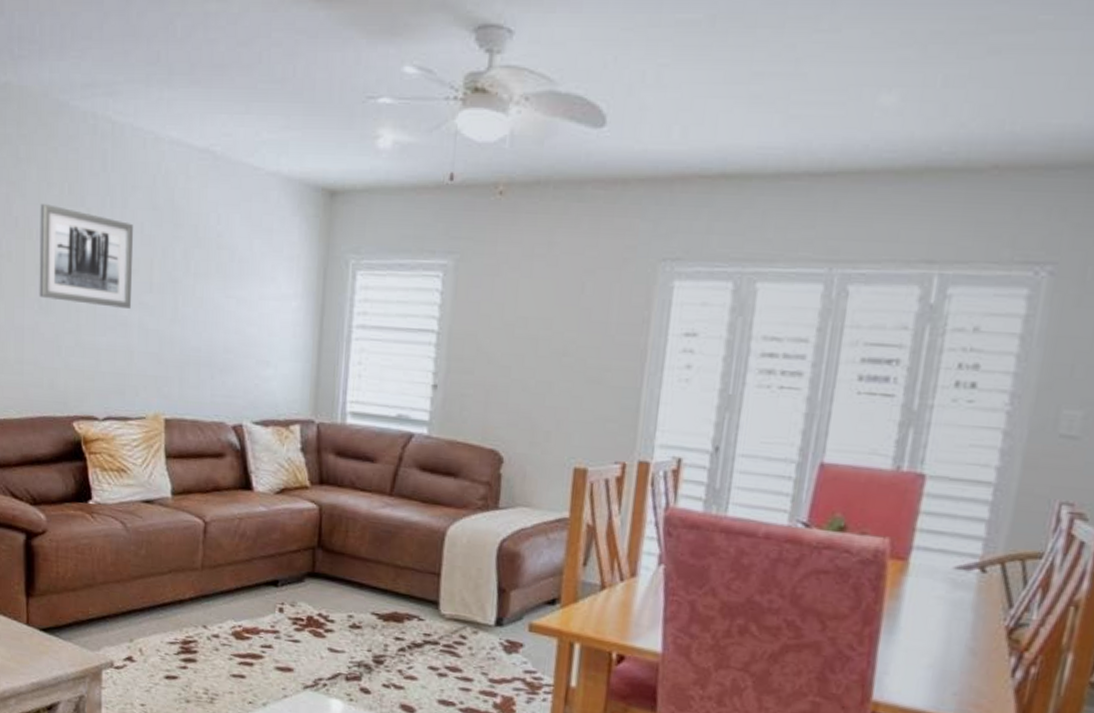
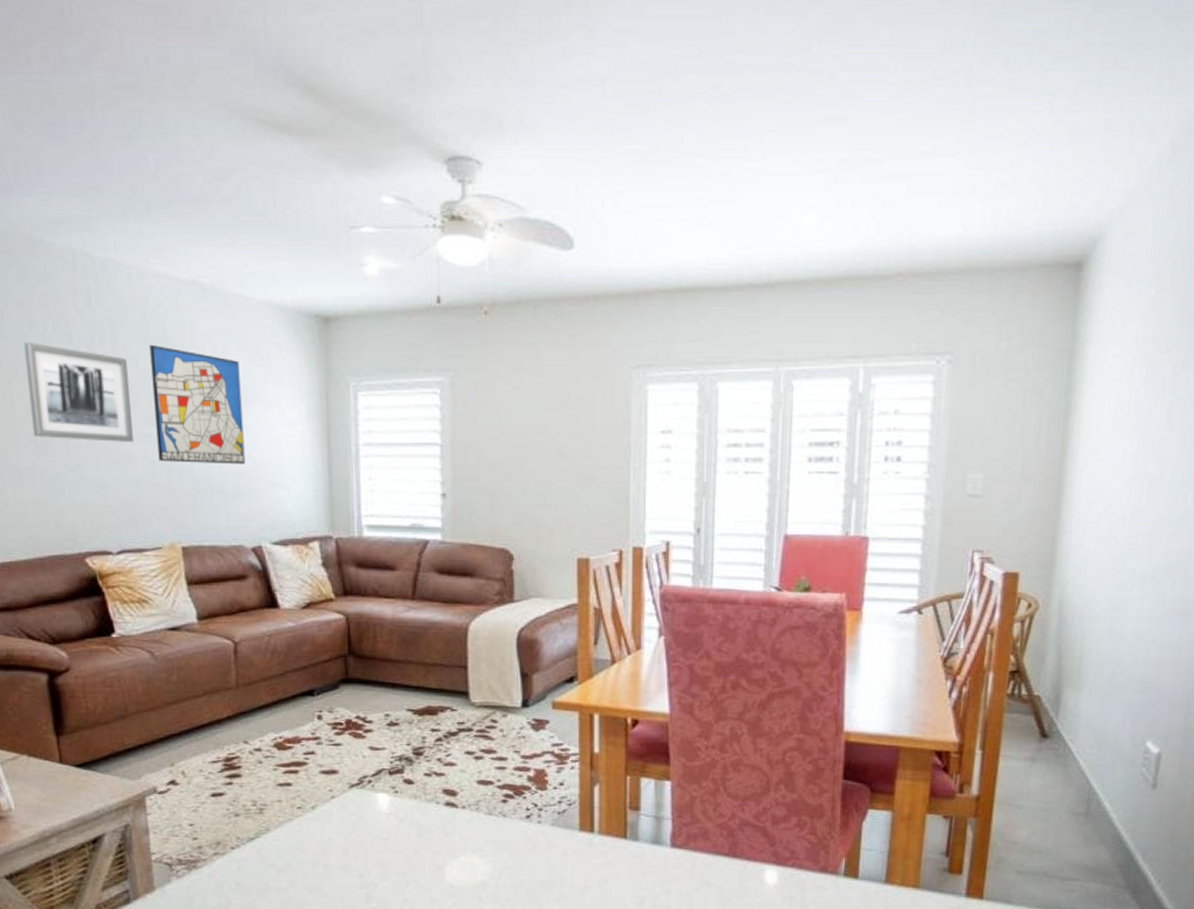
wall art: none [152,211,241,339] -> present [149,344,246,464]

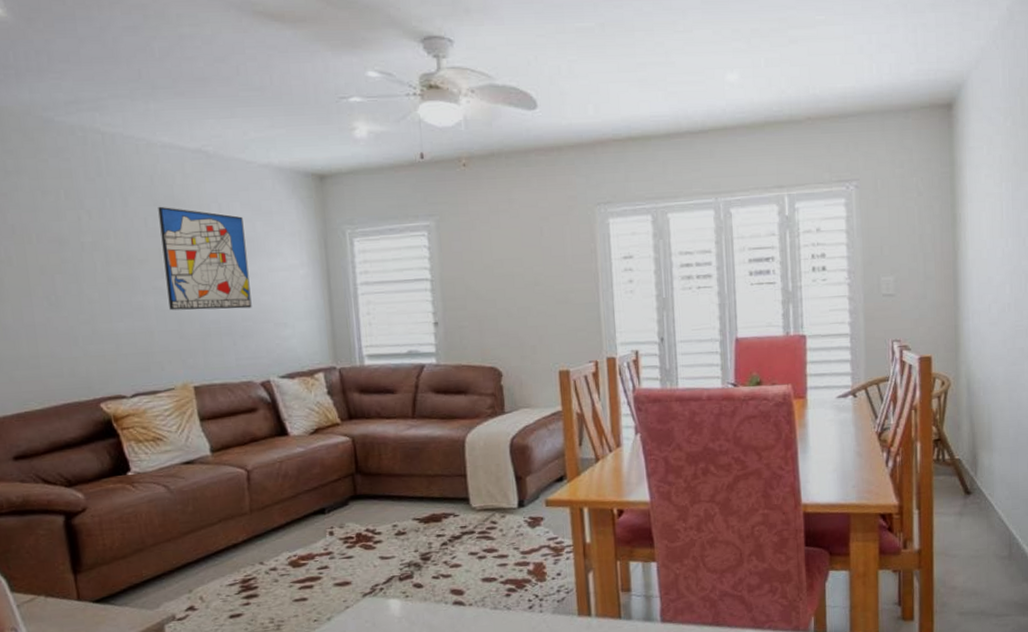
wall art: present [23,343,133,442] -> none [36,210,145,296]

